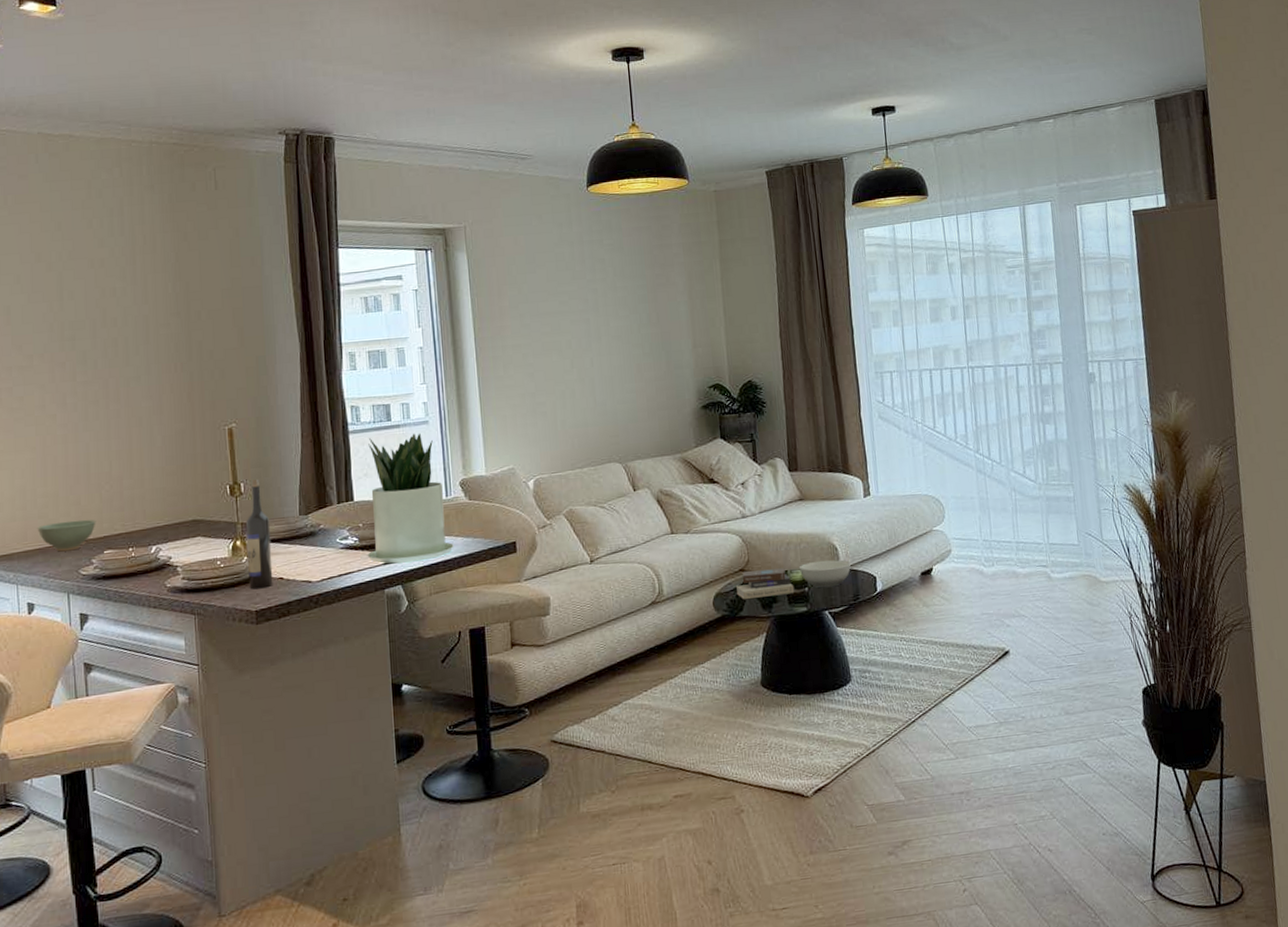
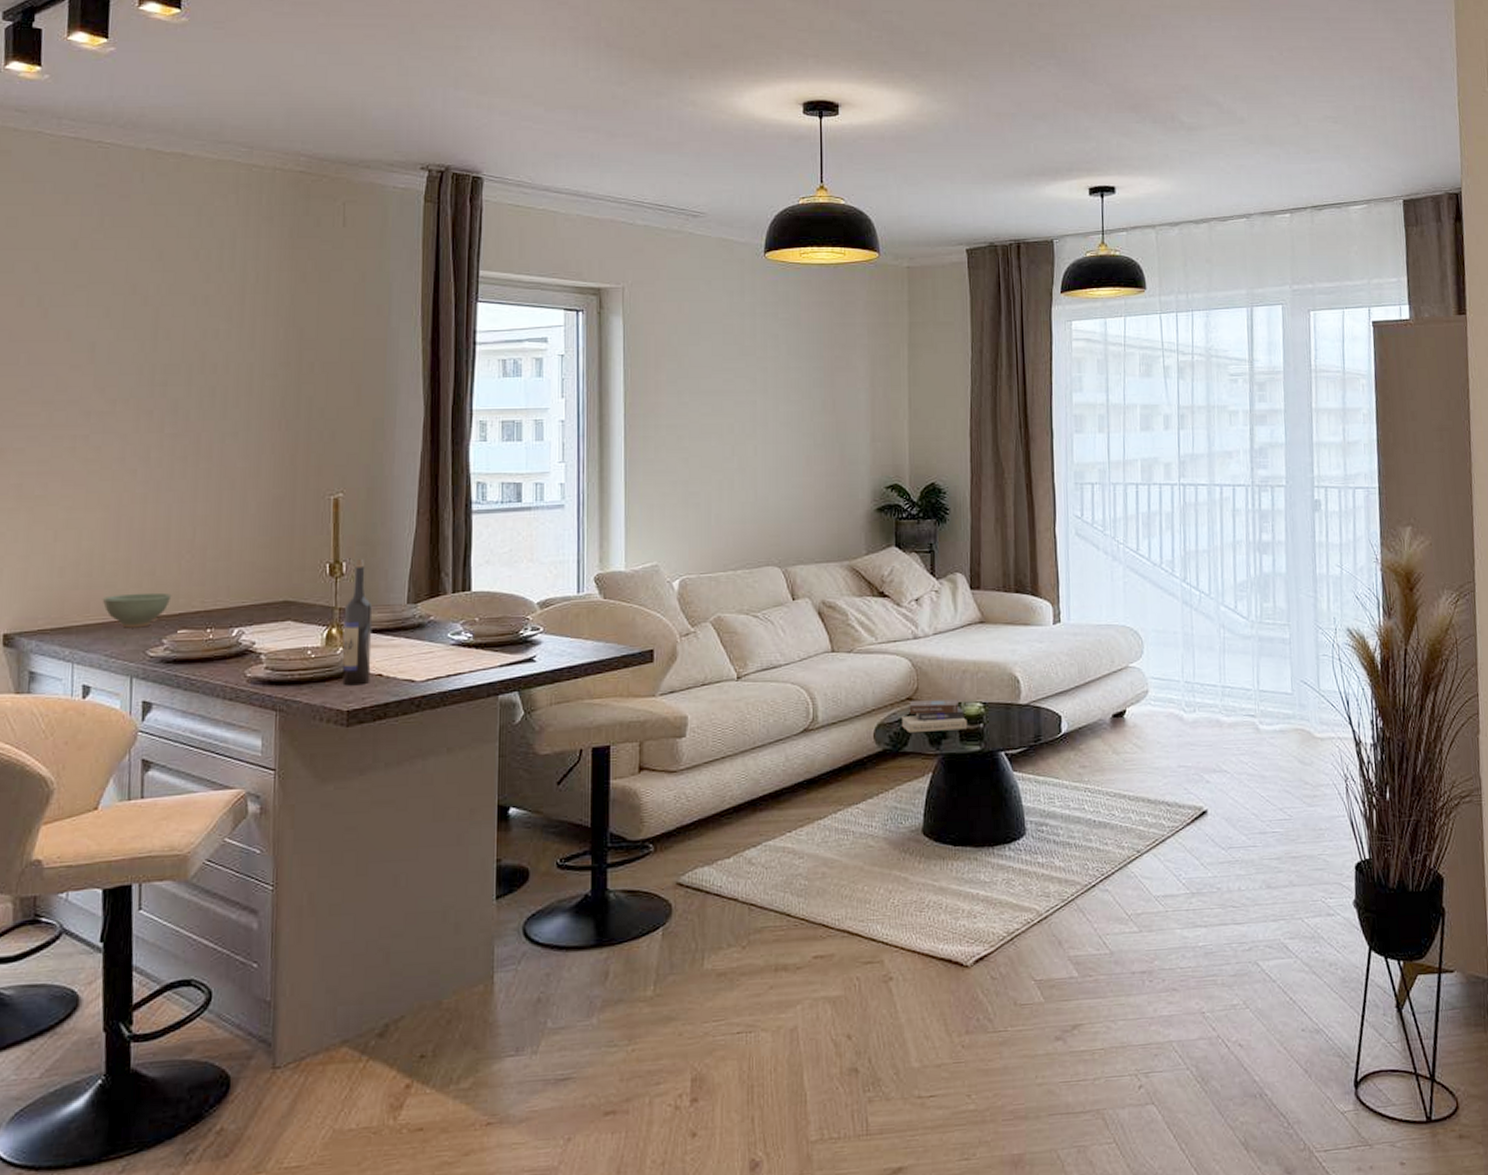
planter: present [367,433,454,564] -> none [481,518,582,667]
bowl: present [798,560,852,588] -> none [974,693,1034,725]

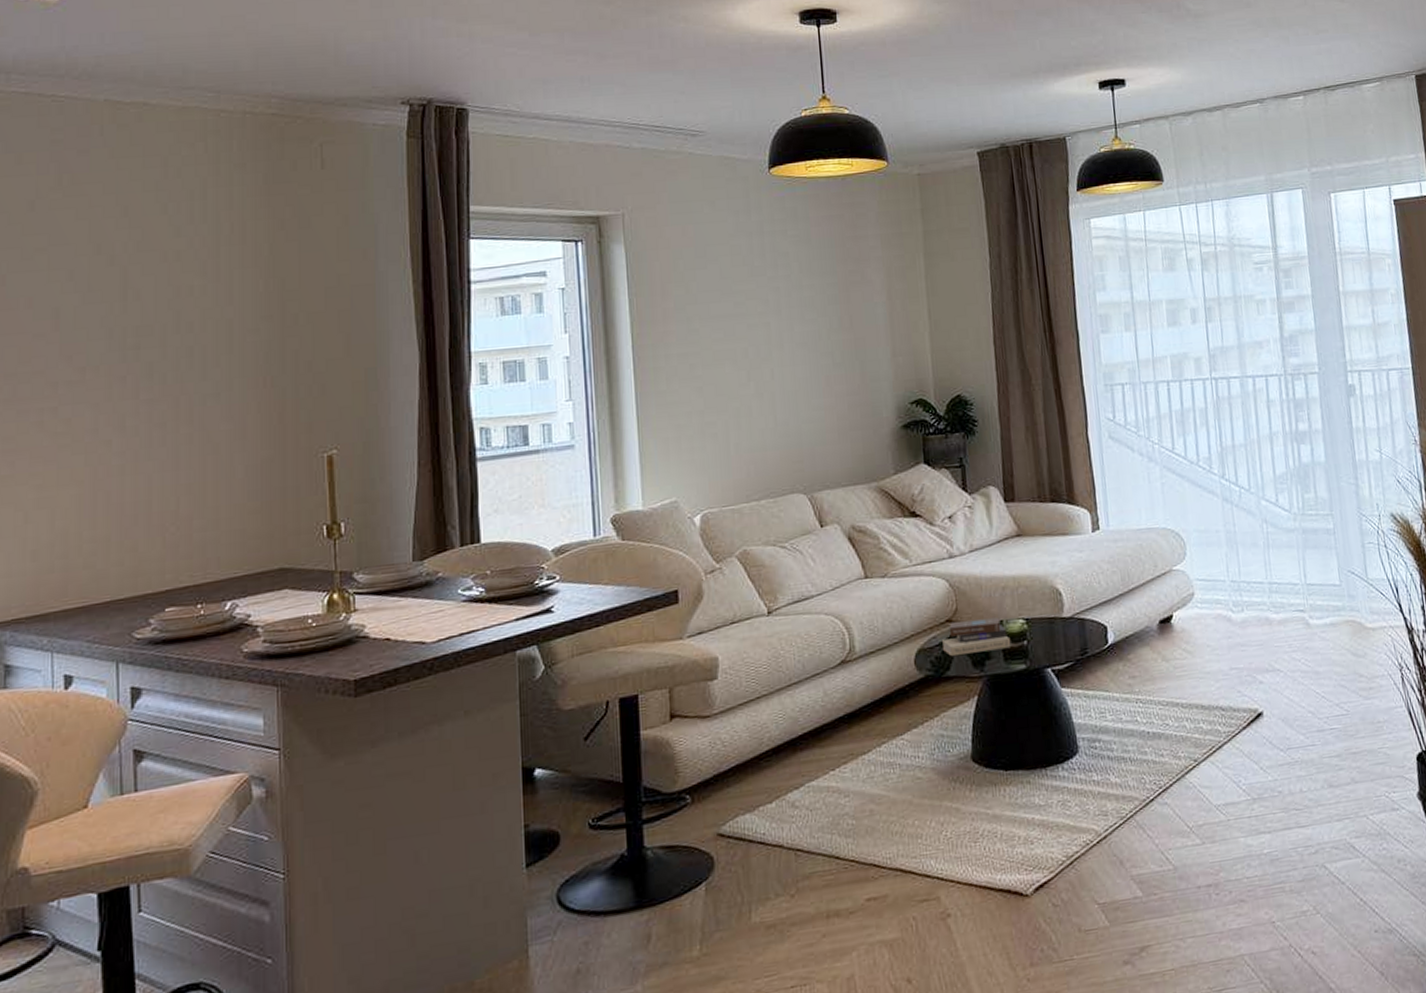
bowl: present [102,592,172,628] -> none [80,569,157,611]
wine bottle: present [342,559,373,686] -> none [345,518,378,653]

